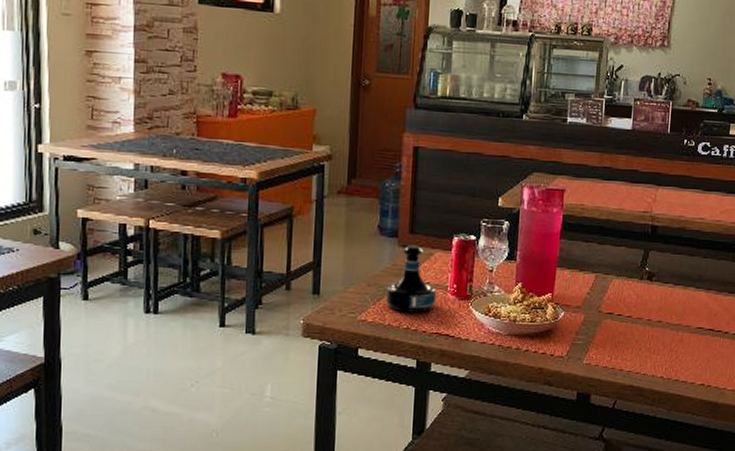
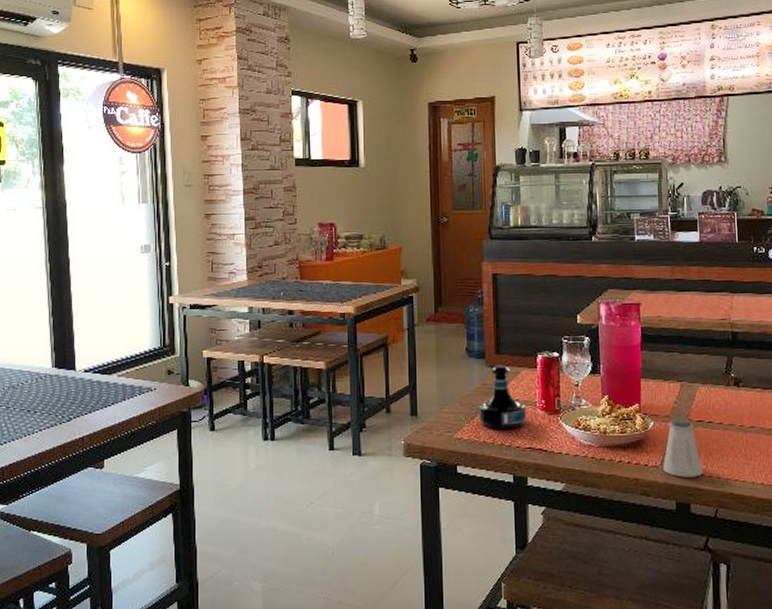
saltshaker: none [569,309,608,369] -> present [663,418,704,478]

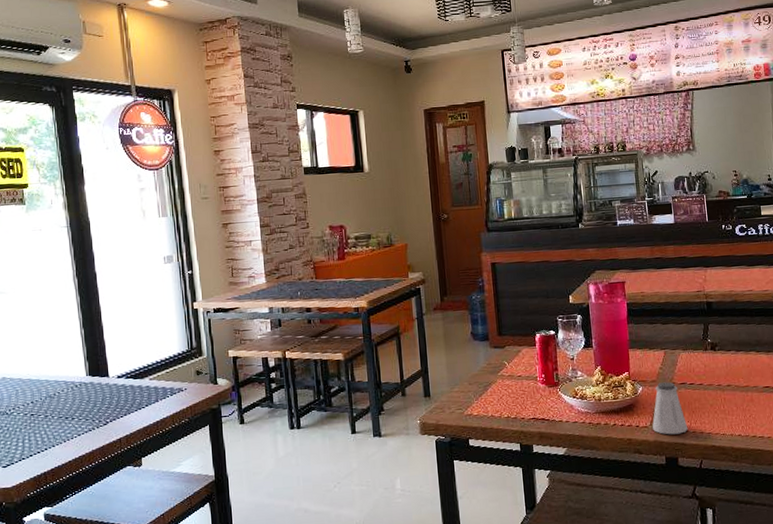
tequila bottle: present [478,365,527,429] -> none [485,345,529,404]

